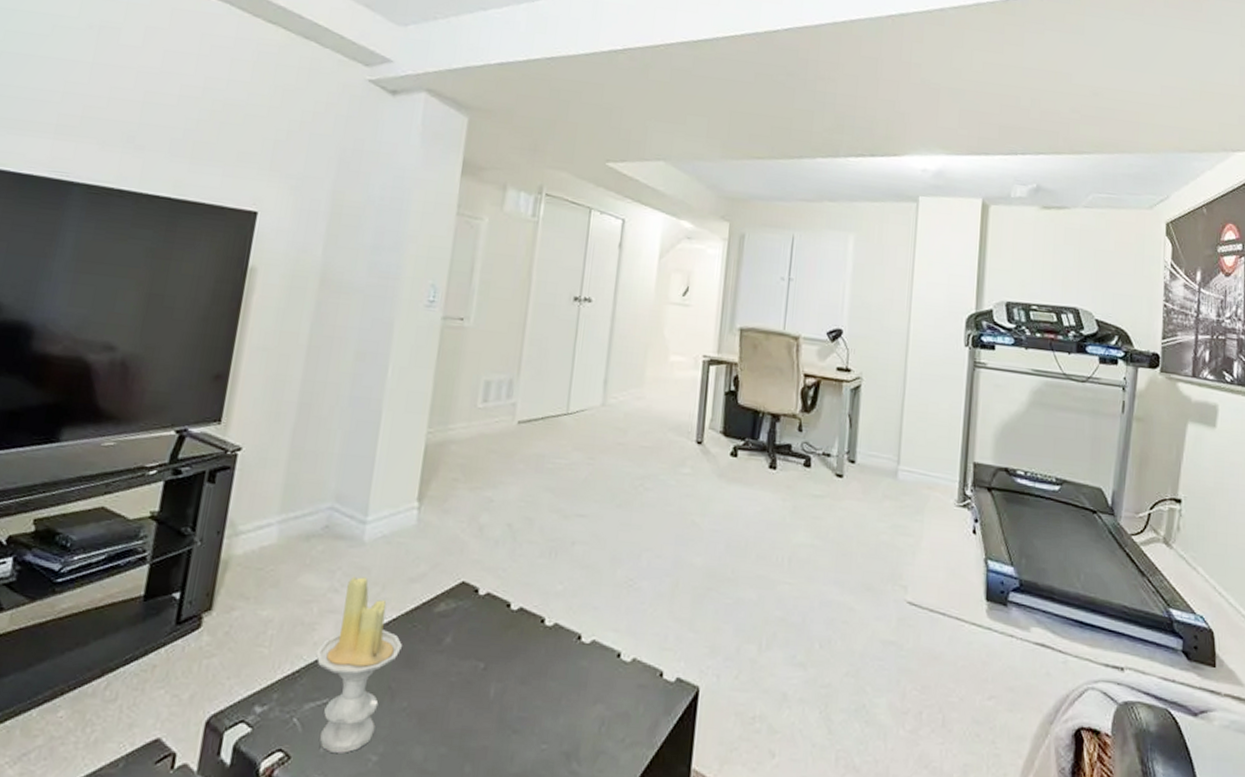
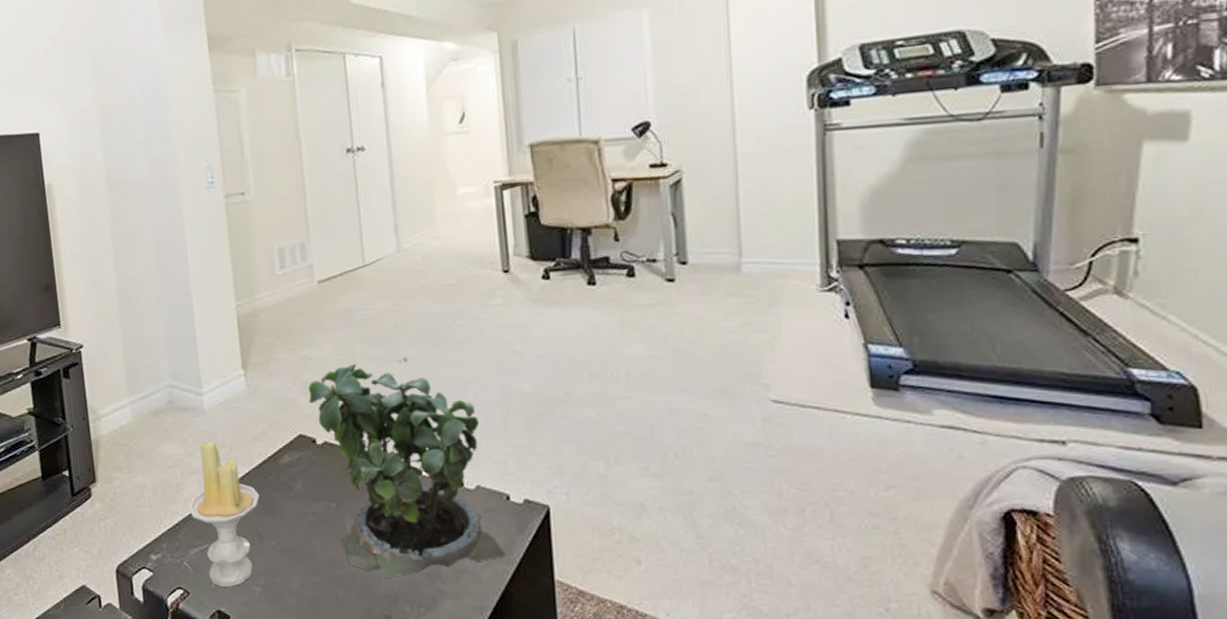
potted plant: none [480,512,649,755] -> present [308,356,506,578]

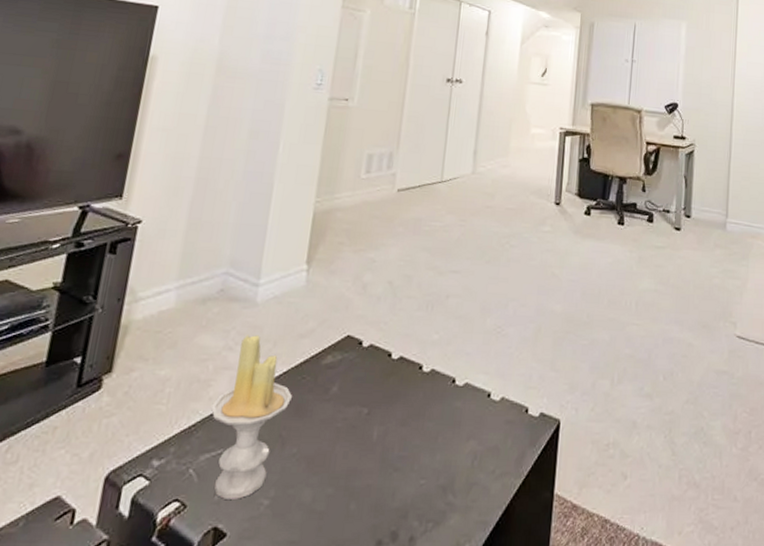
potted plant: present [308,356,506,578] -> none [364,268,516,490]

